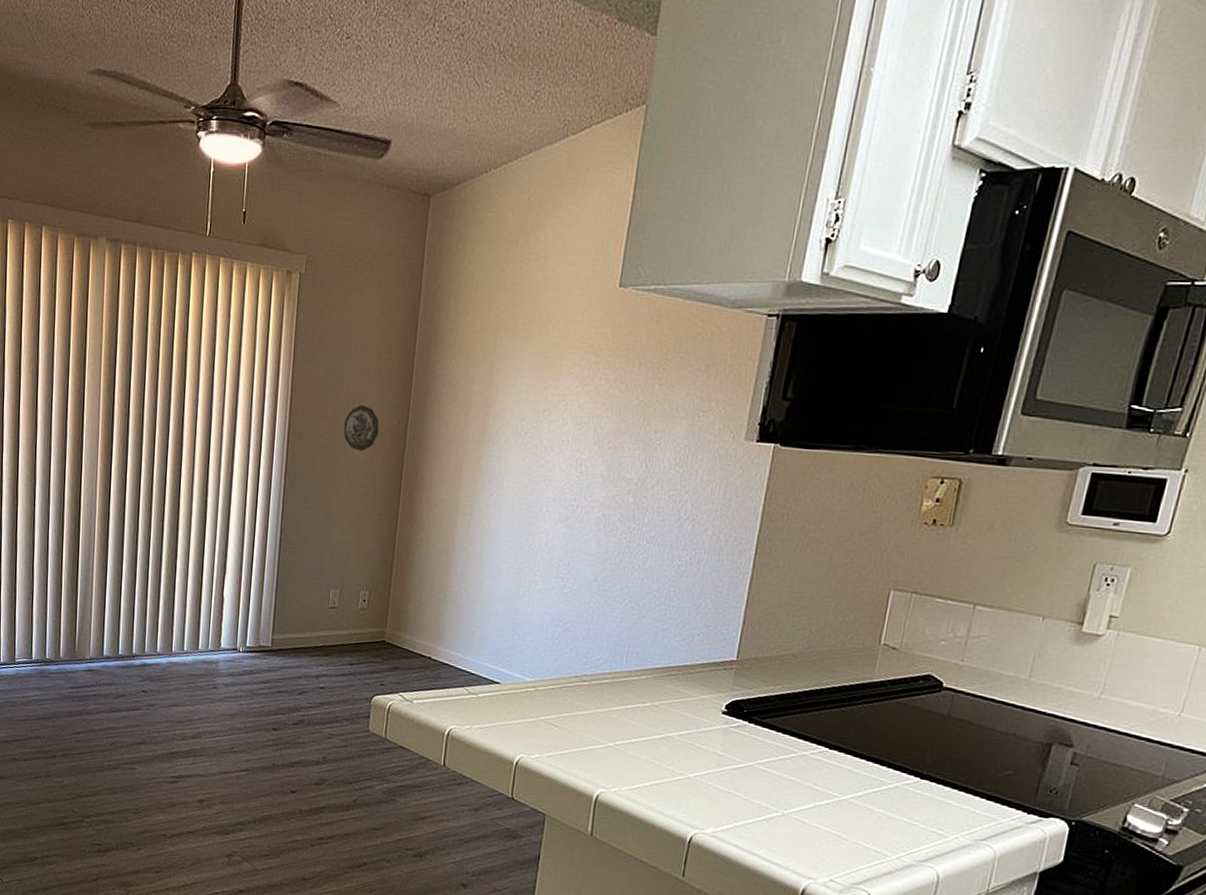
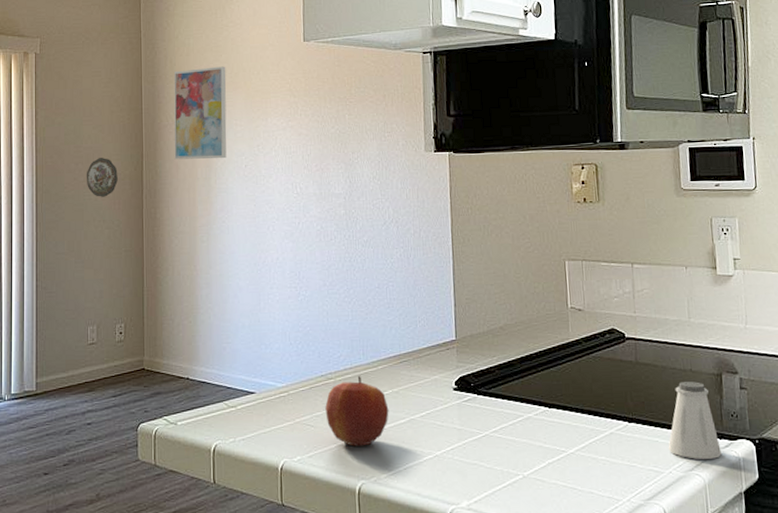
wall art: none [445,309,520,422] -> present [173,66,227,160]
apple: none [573,682,645,756] -> present [325,375,389,446]
saltshaker: none [961,745,1030,833] -> present [668,382,721,459]

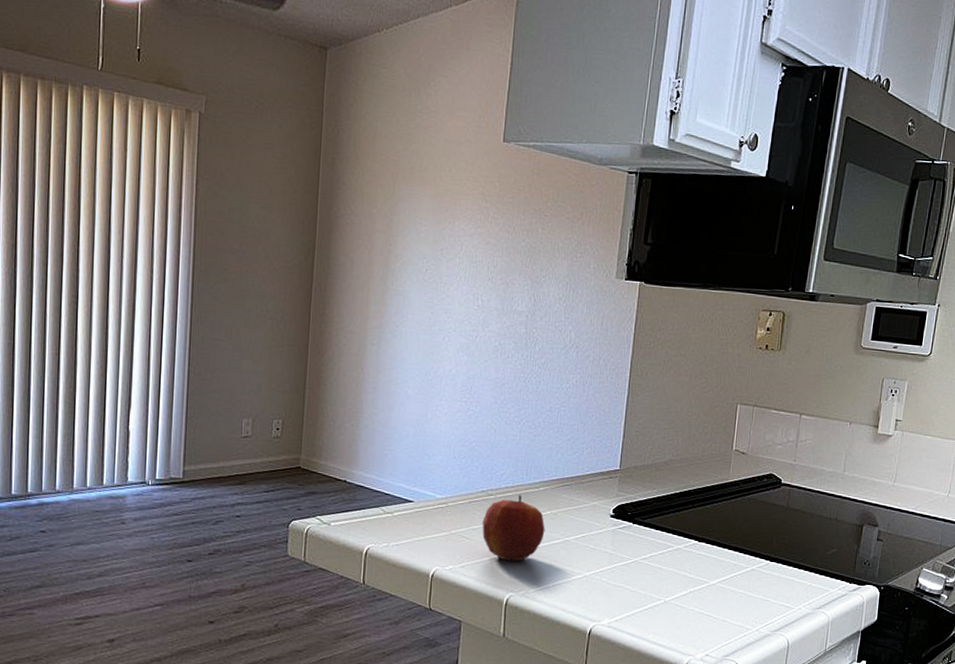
decorative plate: present [86,158,118,197] -> none [250,241,286,285]
wall art: present [173,66,227,160] -> none [350,155,415,260]
saltshaker: present [668,382,721,459] -> none [801,529,849,600]

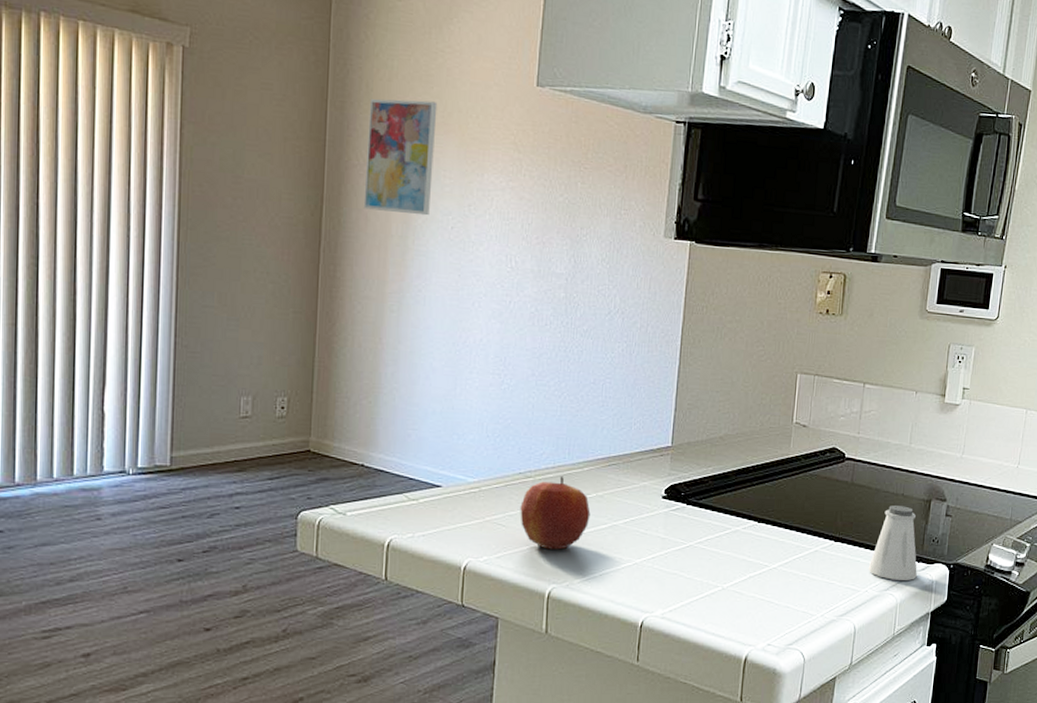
wall art: none [350,155,415,260] -> present [363,98,438,216]
saltshaker: none [801,529,849,600] -> present [868,505,918,580]

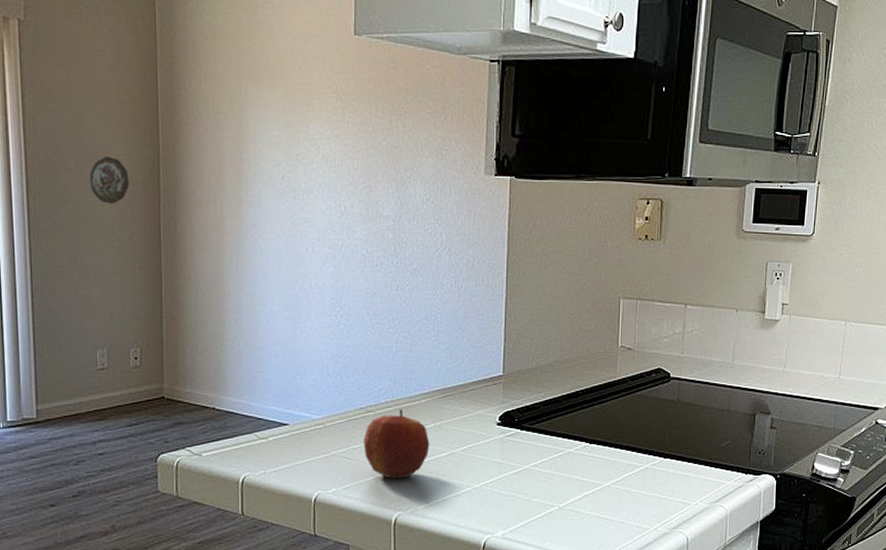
decorative plate: none [246,194,289,244] -> present [89,157,129,204]
wall art: present [363,98,438,216] -> none [196,56,261,168]
saltshaker: present [868,505,918,580] -> none [697,421,745,492]

